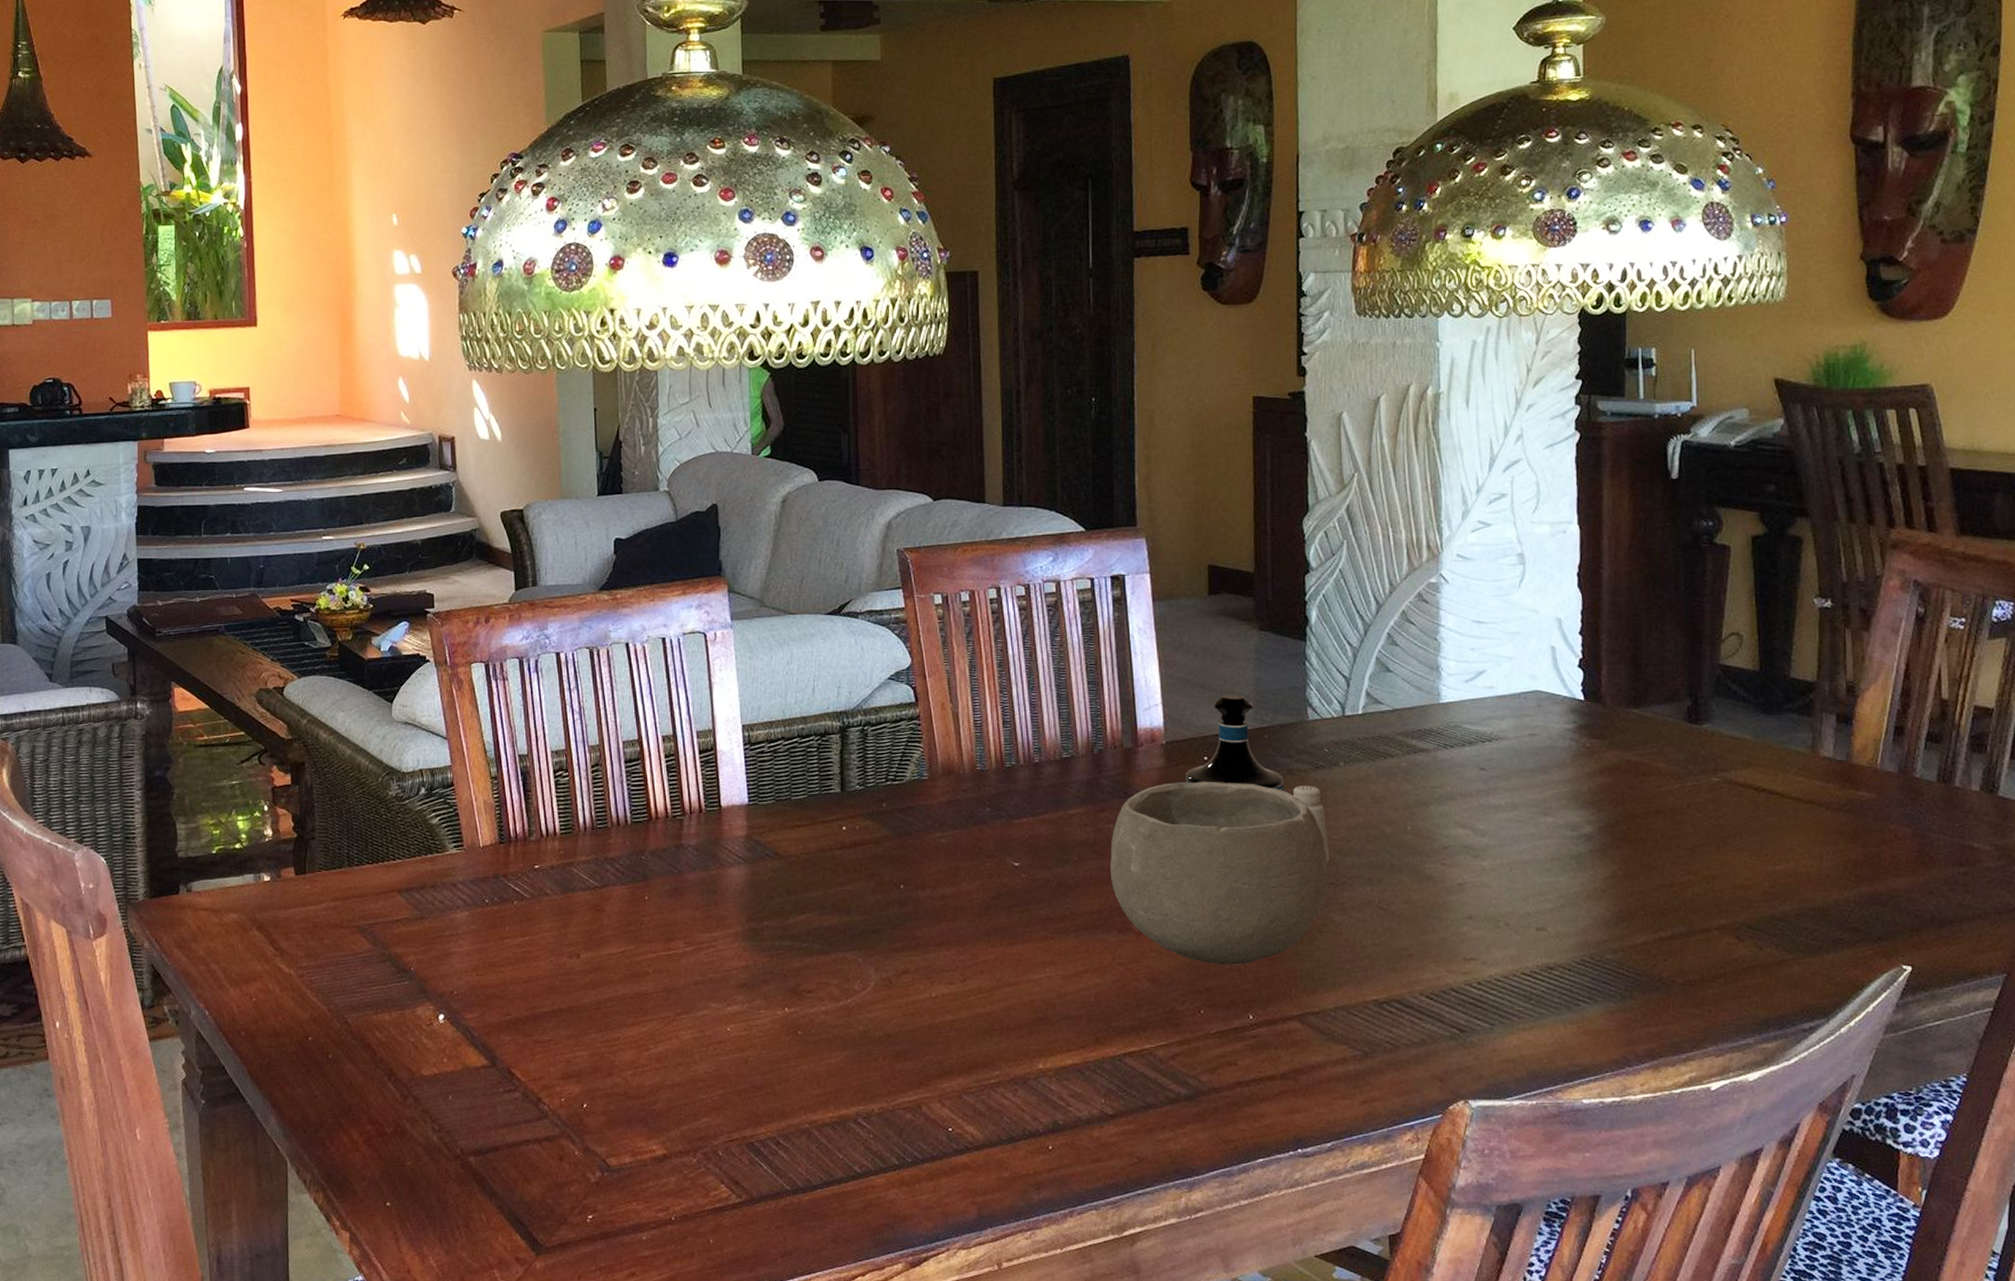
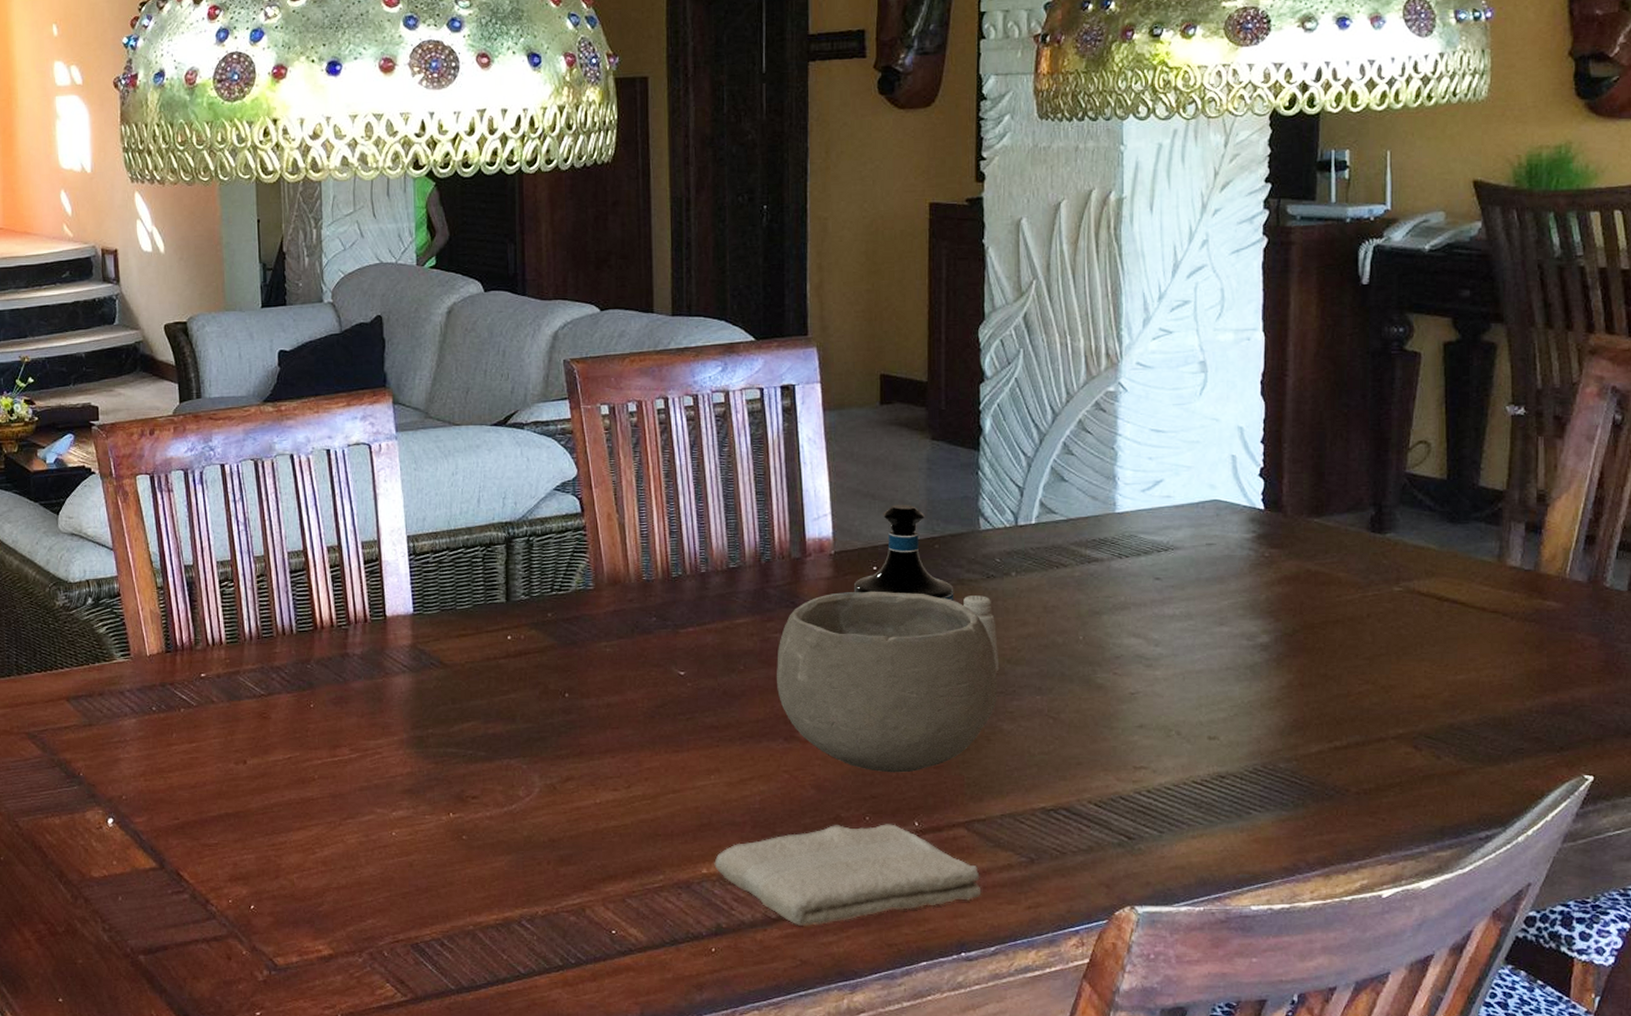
washcloth: none [1050,1017,1317,1122] -> present [714,824,982,926]

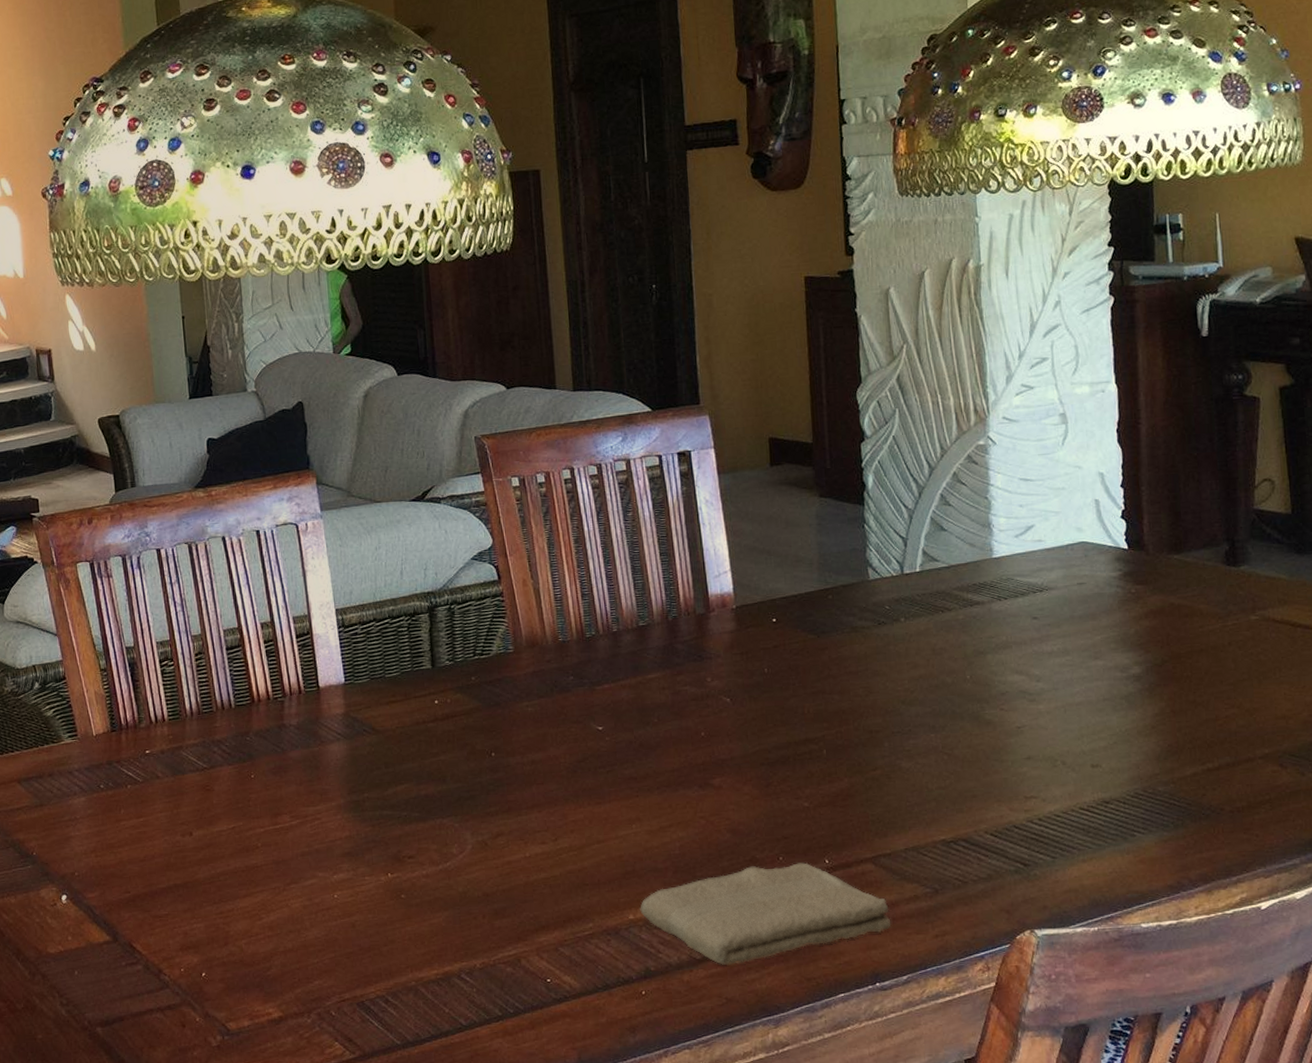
bowl: present [776,591,997,773] -> none [688,641,895,814]
tequila bottle: present [854,504,954,601] -> none [756,558,850,648]
saltshaker: present [963,595,998,671] -> none [858,641,894,712]

